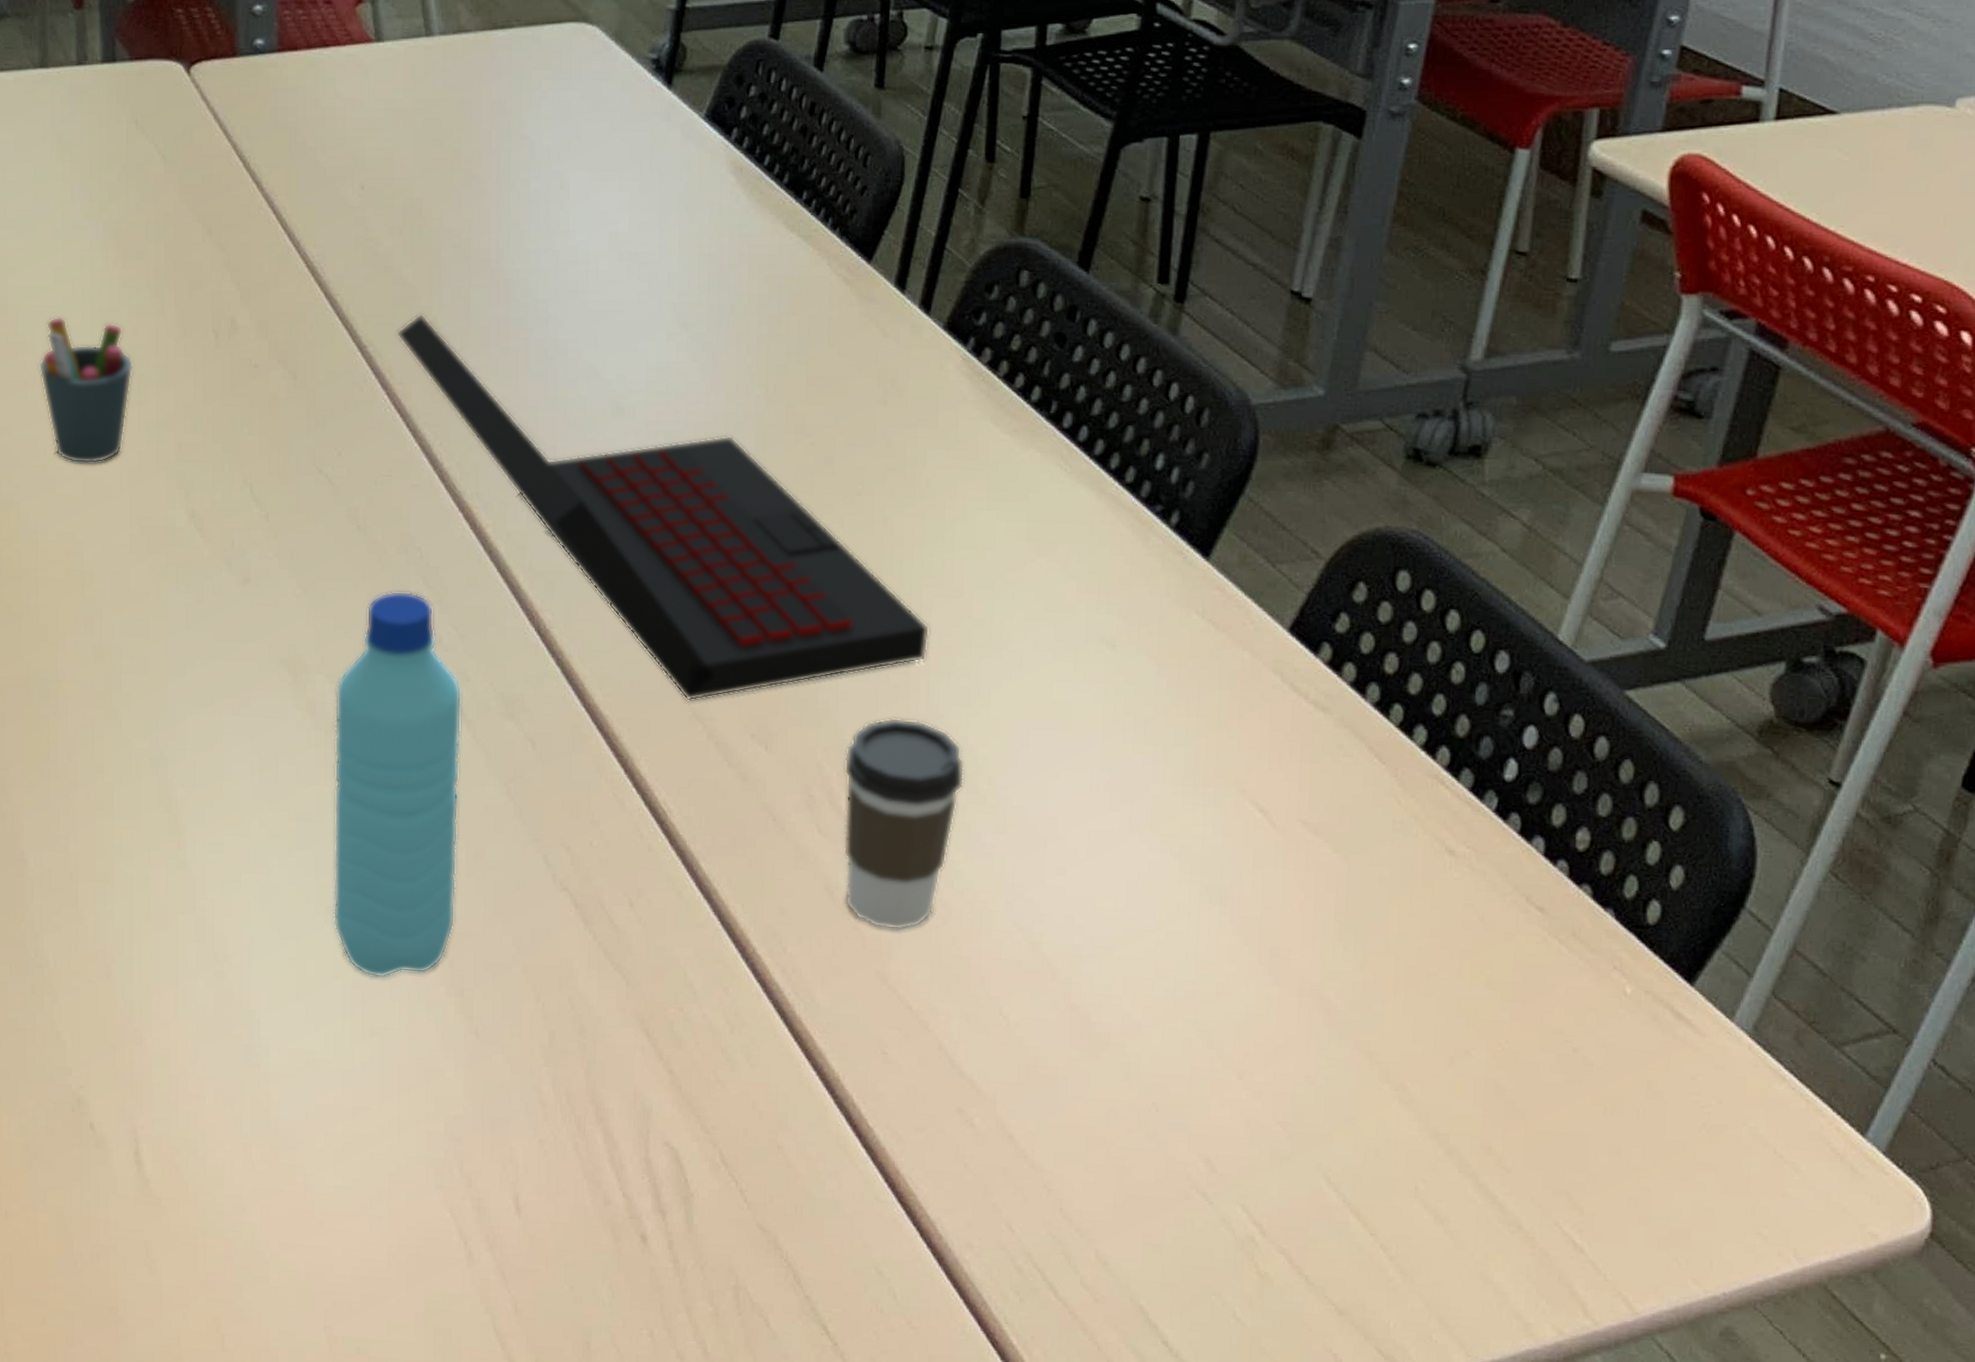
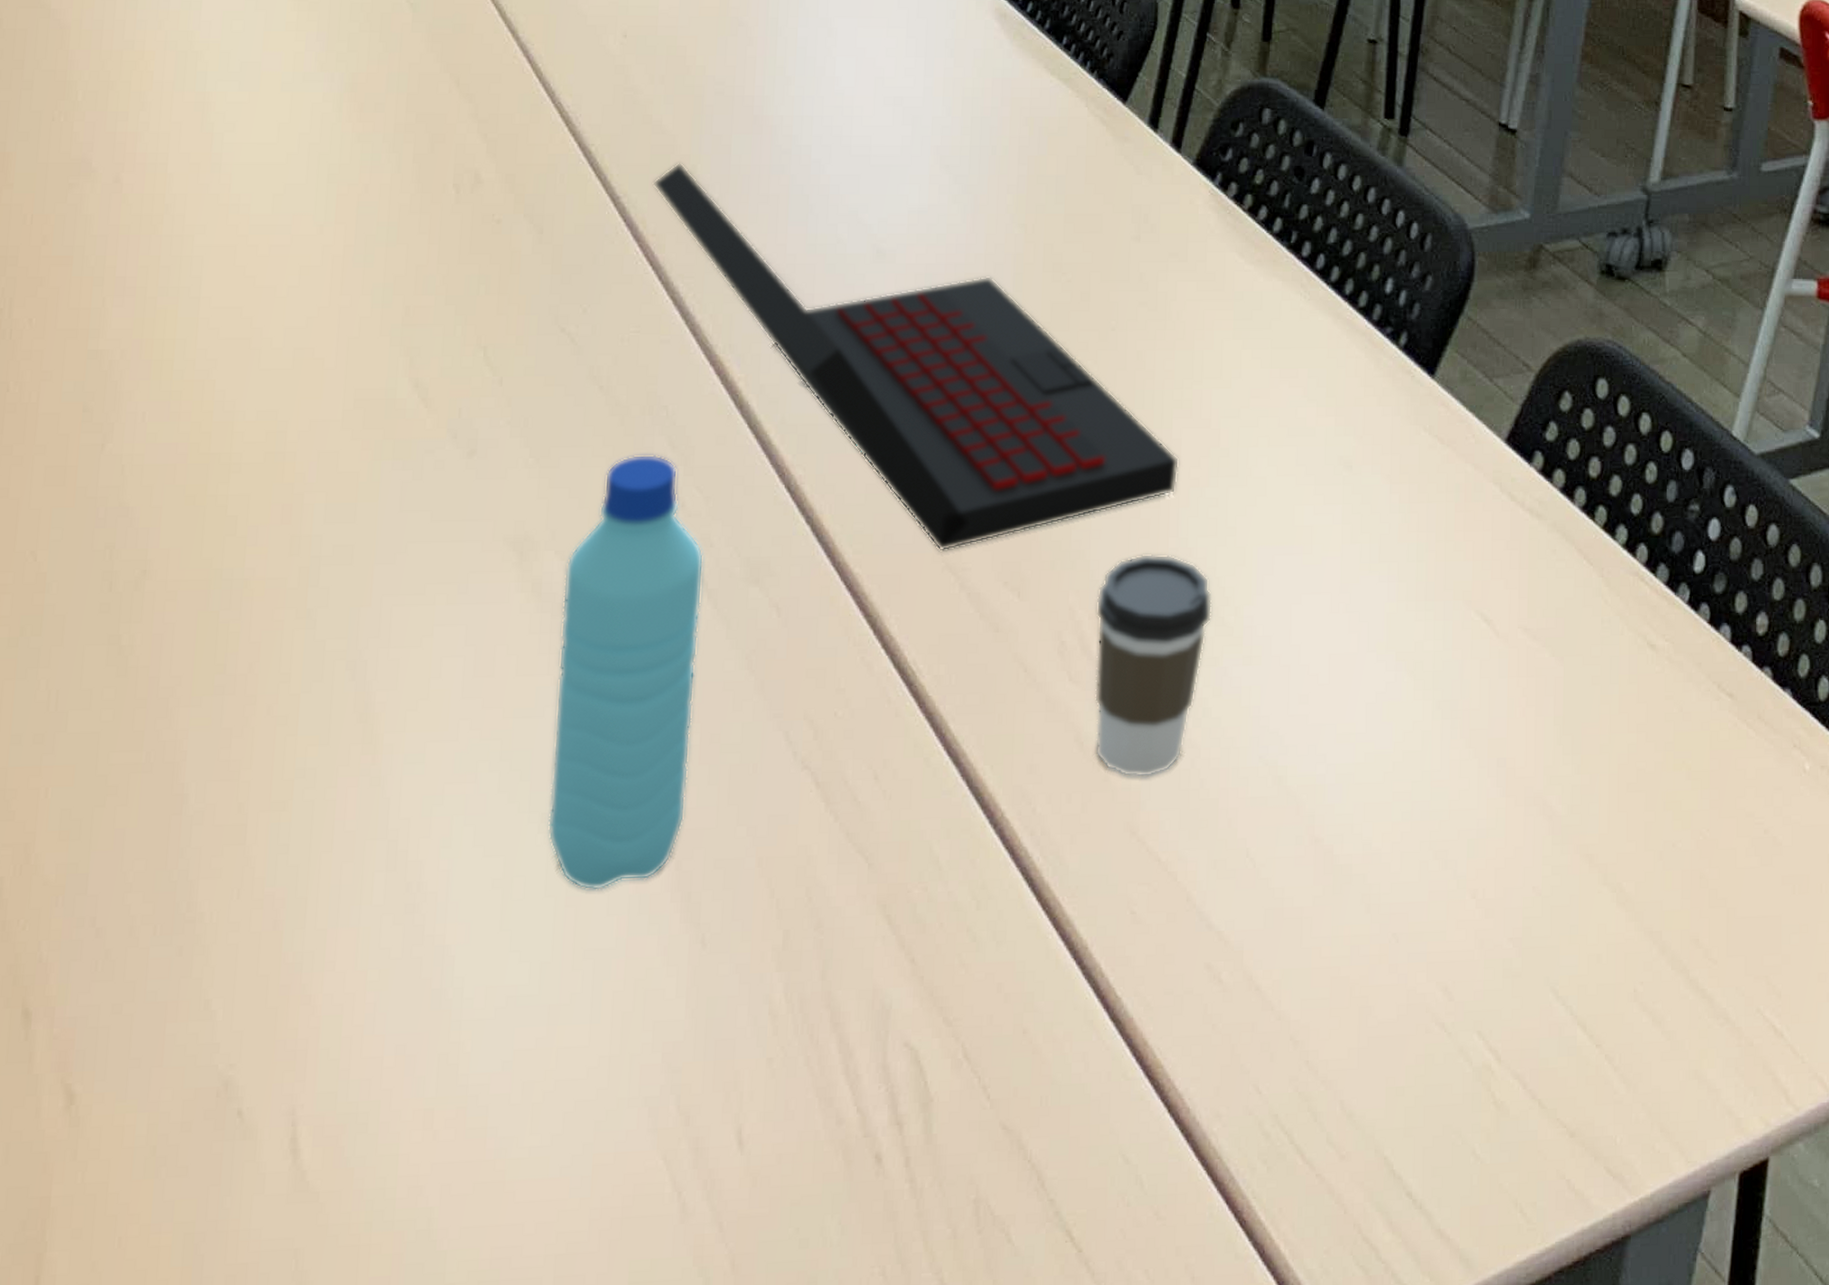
pen holder: present [38,316,134,464] -> none [251,174,362,334]

